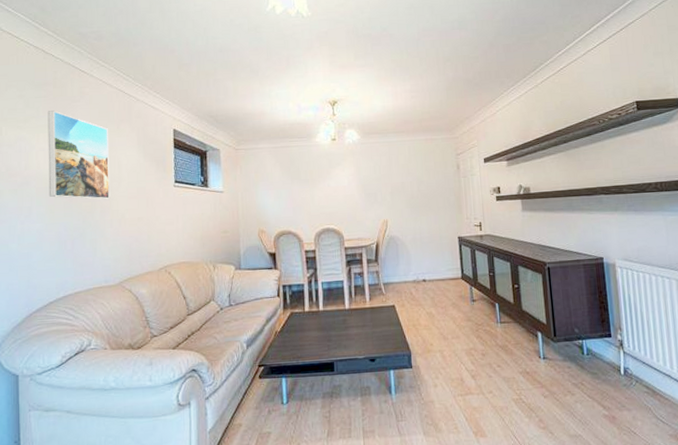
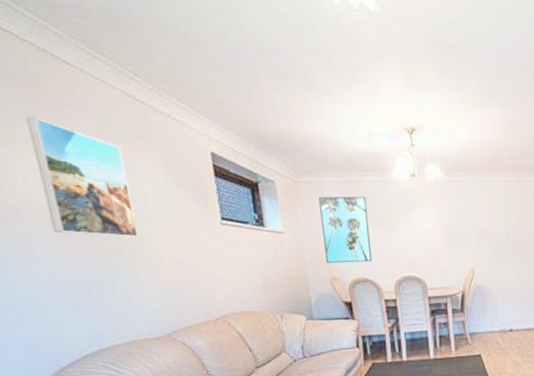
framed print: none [254,159,296,218] -> present [319,196,373,264]

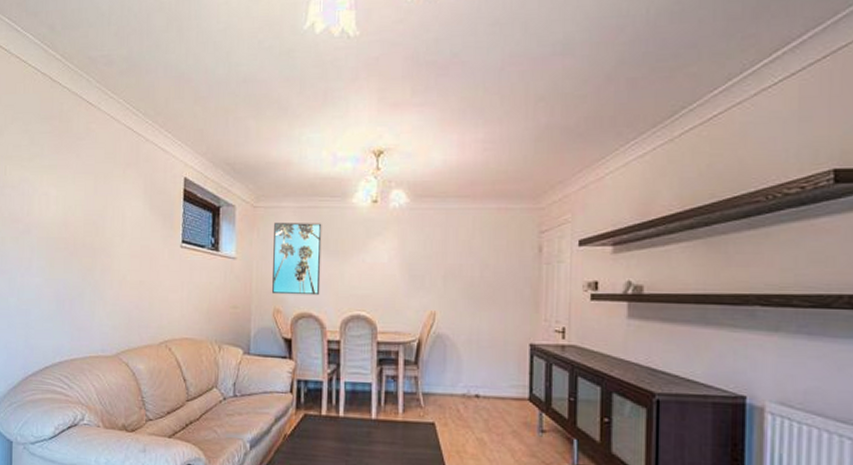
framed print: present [26,117,138,238] -> none [49,149,113,256]

